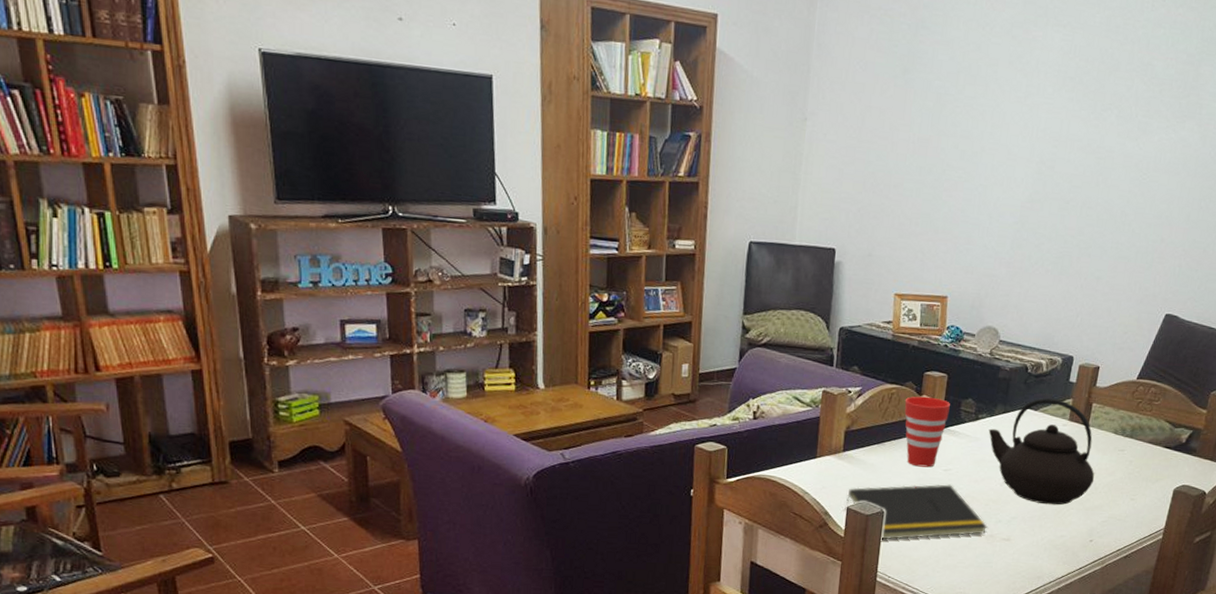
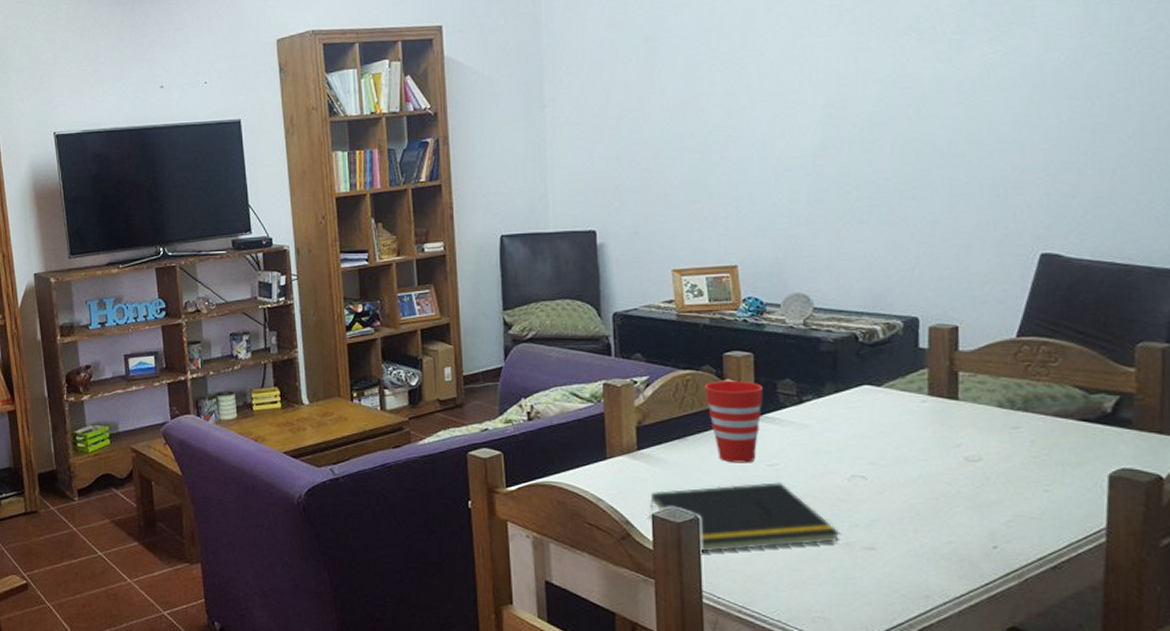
teapot: present [988,398,1095,505] -> none [819,369,983,503]

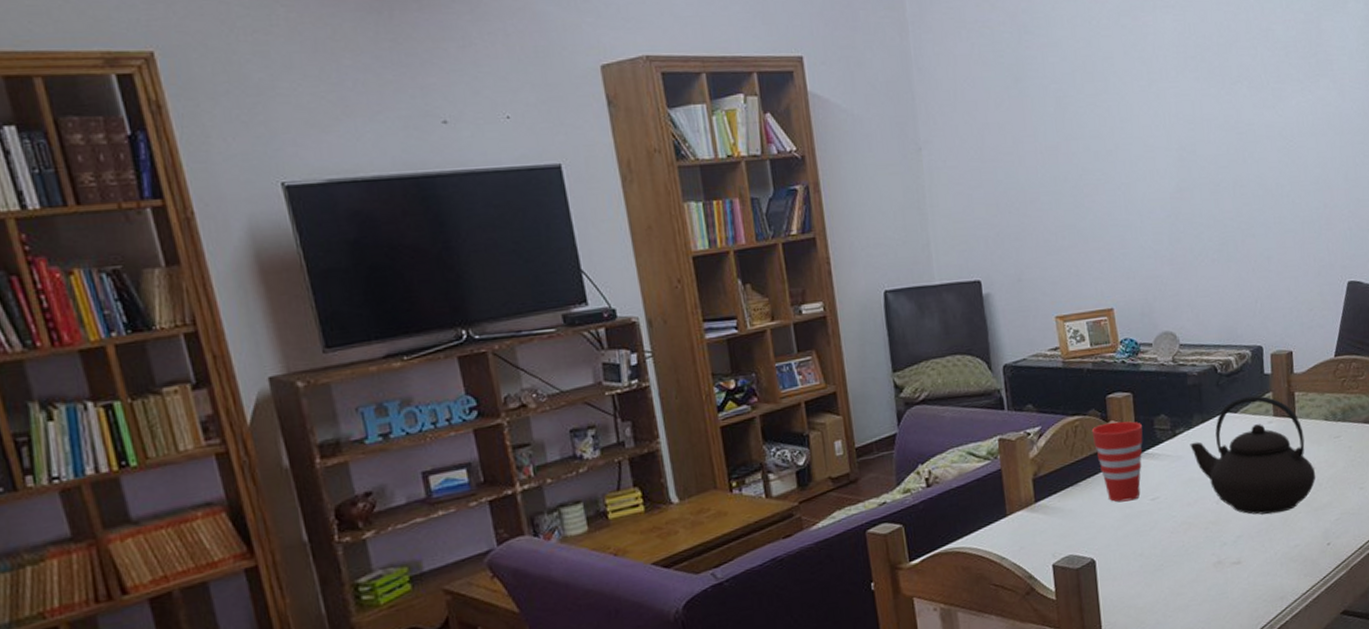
notepad: present [649,482,841,552] -> none [1050,514,1214,594]
teapot: none [819,369,983,503] -> present [1190,395,1316,515]

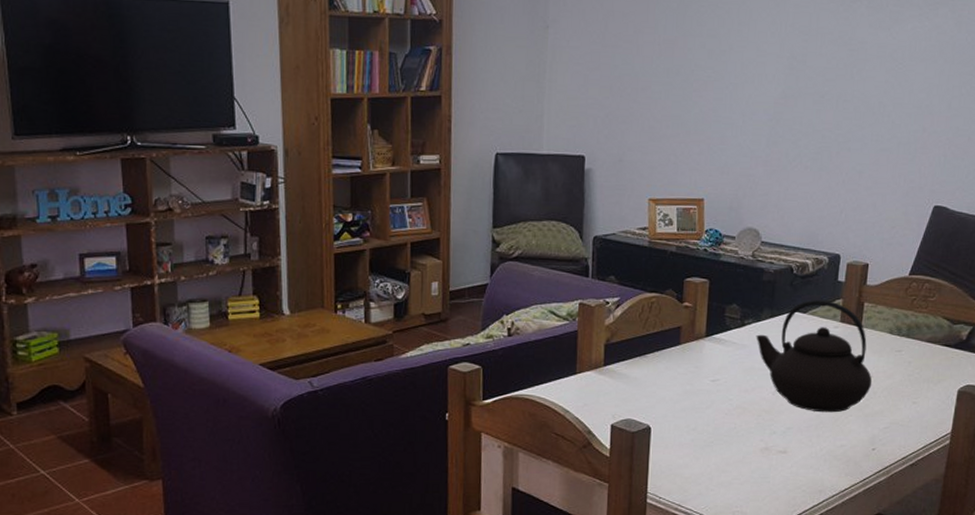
cup: present [1091,421,1143,502] -> none [666,304,714,379]

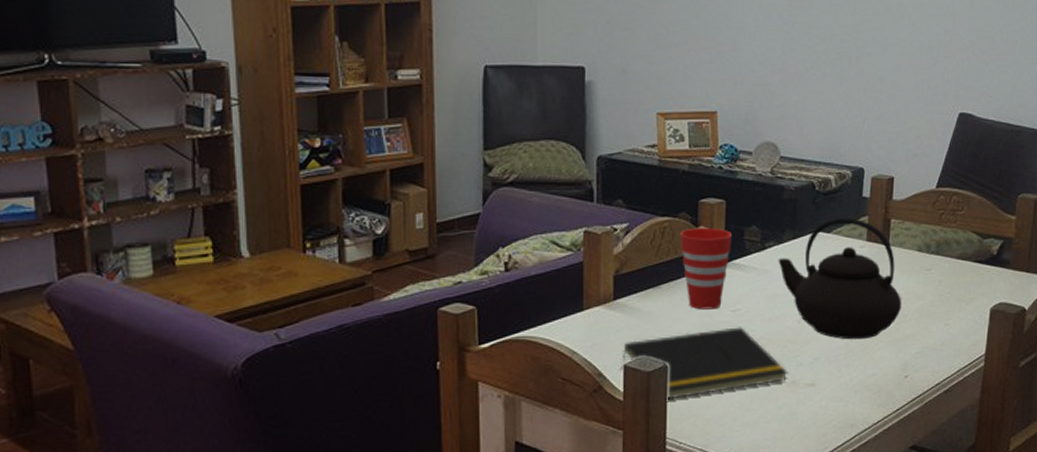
notepad: none [609,396,762,458] -> present [621,327,788,400]
cup: none [666,304,714,379] -> present [679,227,732,310]

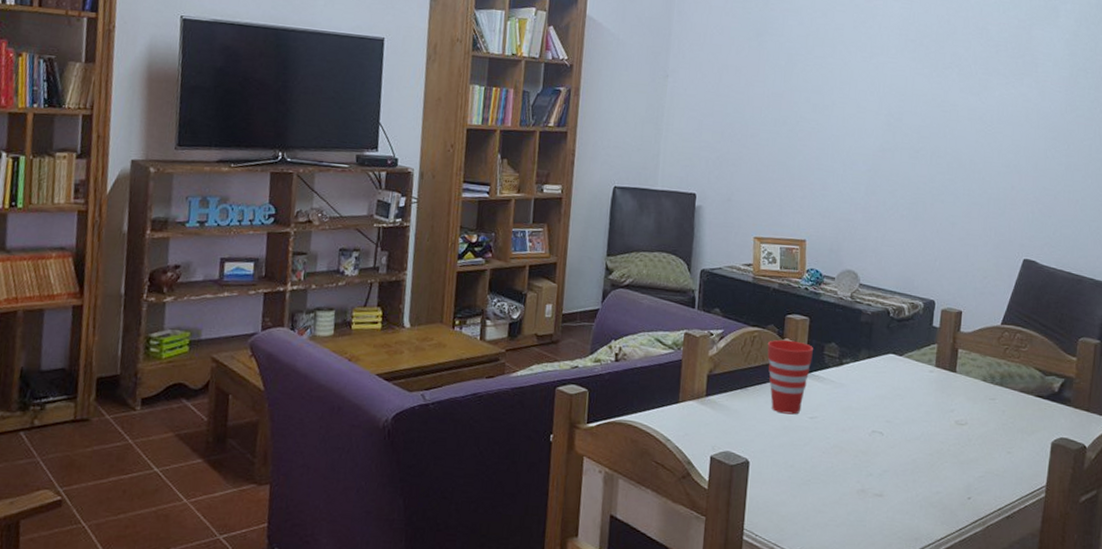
notepad: present [621,327,788,400] -> none [708,433,858,493]
teapot: present [778,217,902,340] -> none [853,343,967,458]

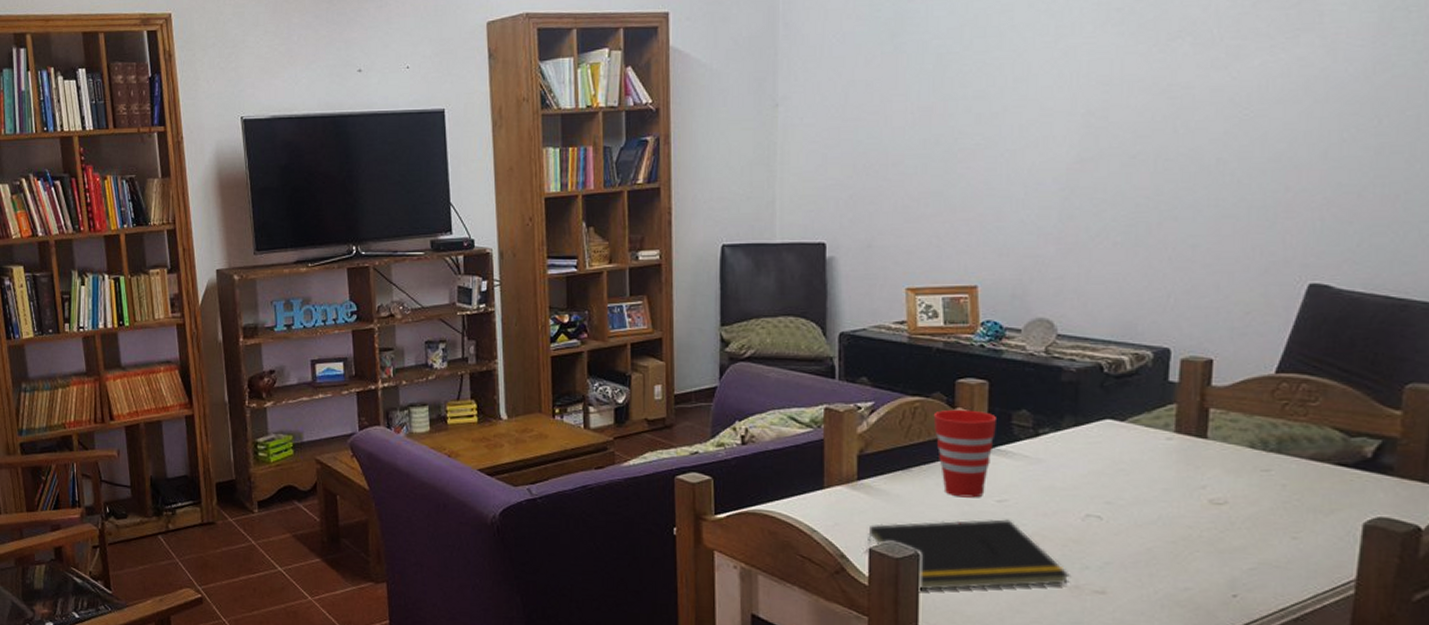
notepad: none [708,433,858,493] -> present [866,519,1070,590]

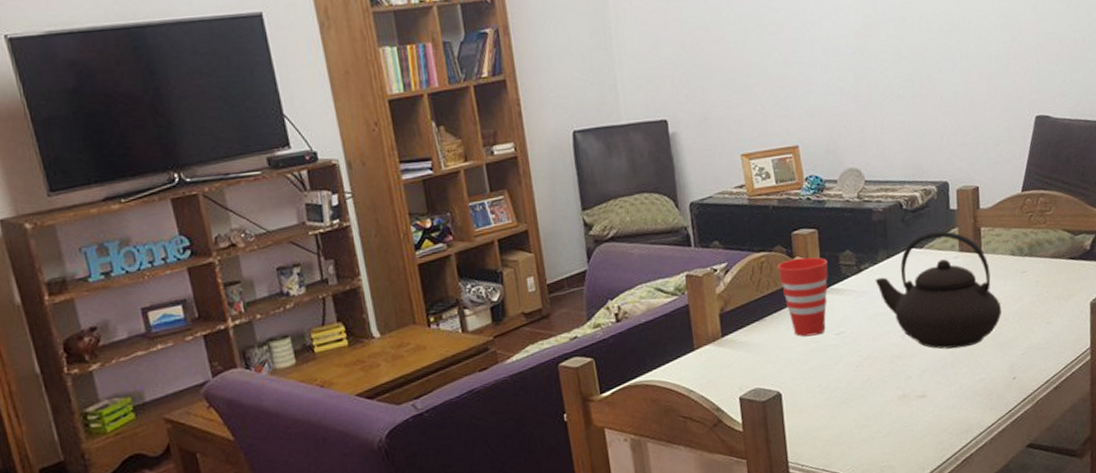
notepad: present [866,519,1070,590] -> none [737,348,899,426]
teapot: none [1055,404,1228,547] -> present [875,231,1002,349]

